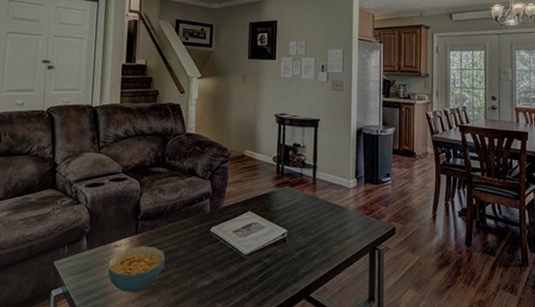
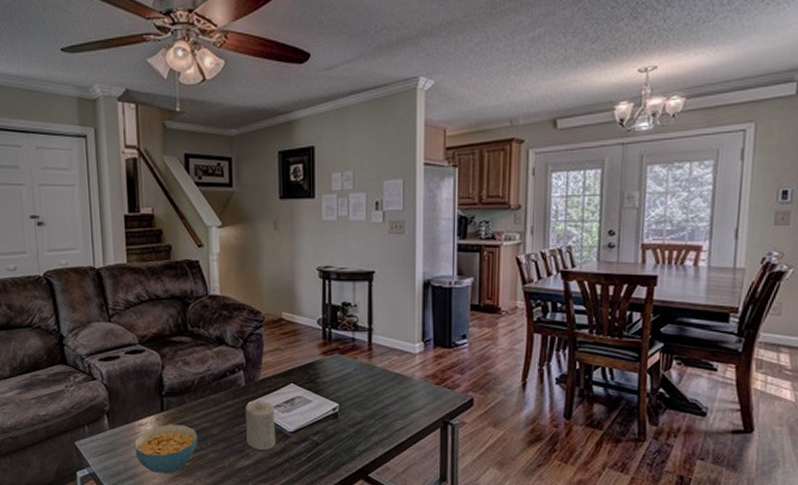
candle: none [208,225,234,272] -> present [246,400,276,451]

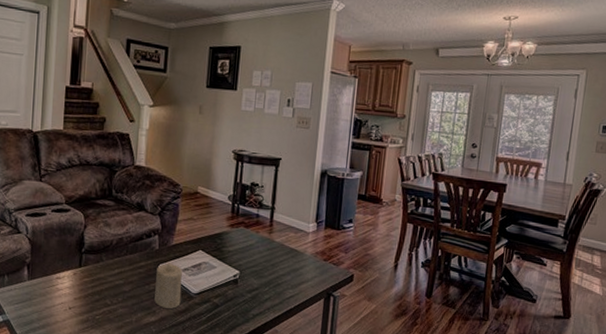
cereal bowl: present [134,423,198,473] -> none [50,279,111,325]

